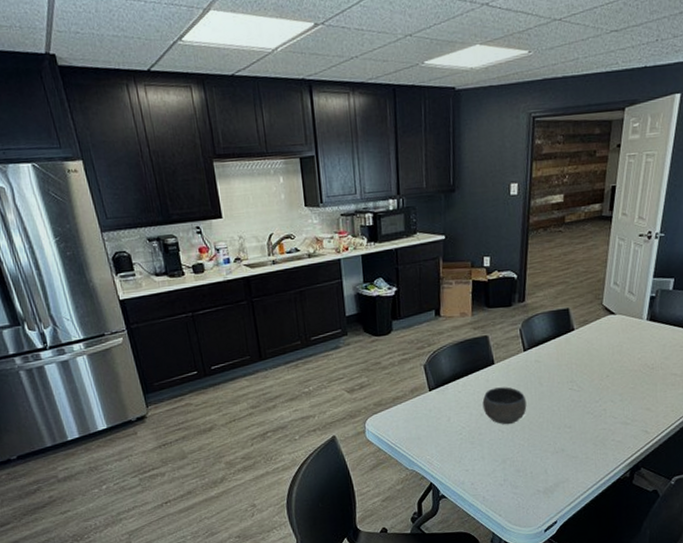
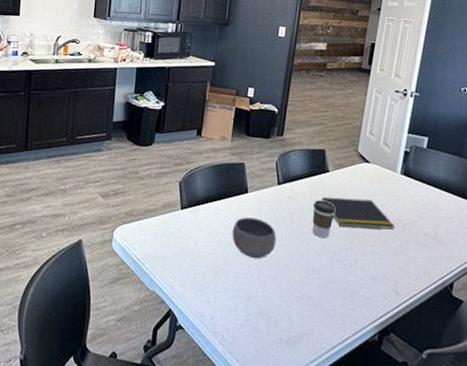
coffee cup: none [560,359,583,395] -> present [312,200,336,239]
notepad: none [568,350,642,381] -> present [321,197,395,230]

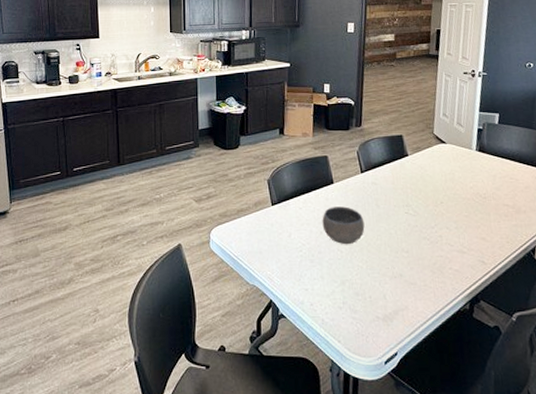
coffee cup: present [312,200,336,239] -> none [396,183,418,219]
notepad: present [321,197,395,230] -> none [403,178,475,207]

